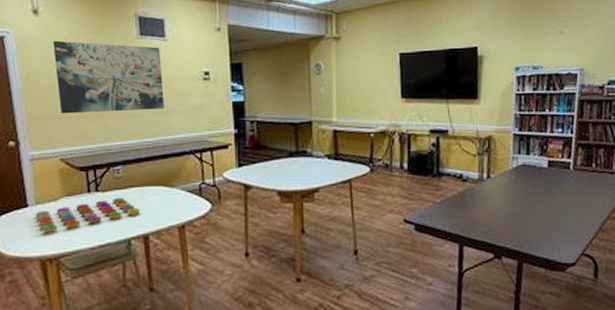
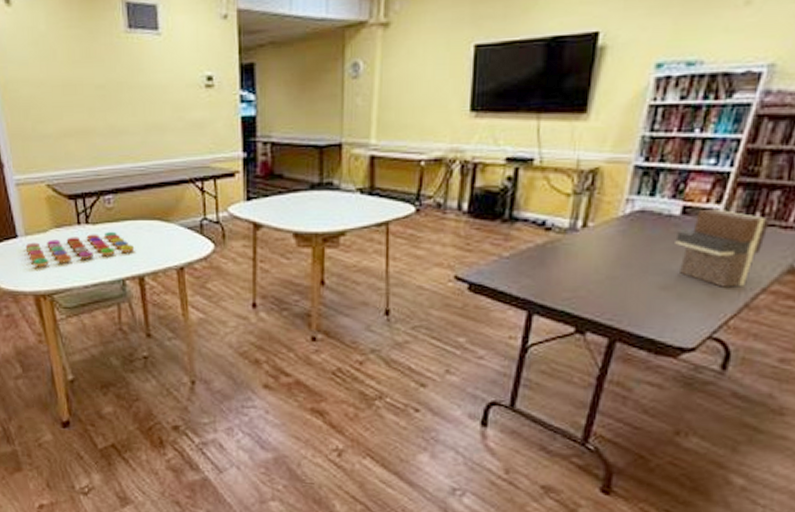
wall art: present [52,40,164,114] -> none [29,38,159,131]
book: none [548,161,602,217] -> present [675,208,770,287]

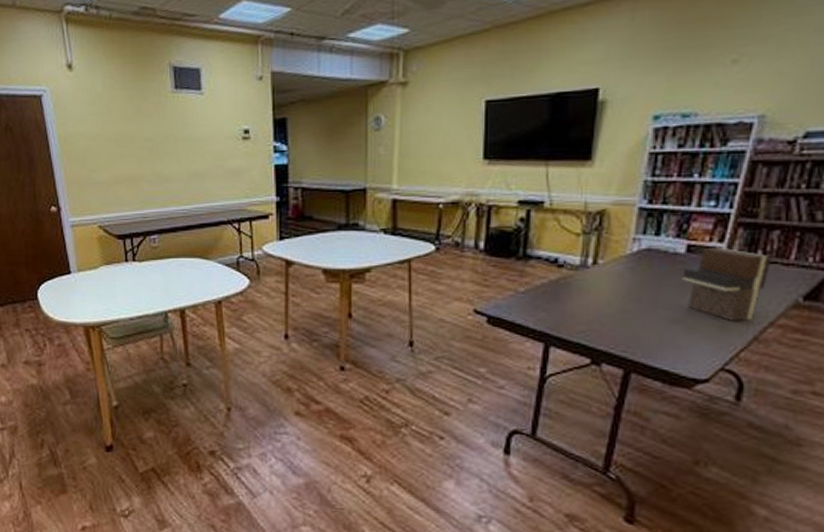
board game: present [25,231,135,267] -> none [77,268,177,301]

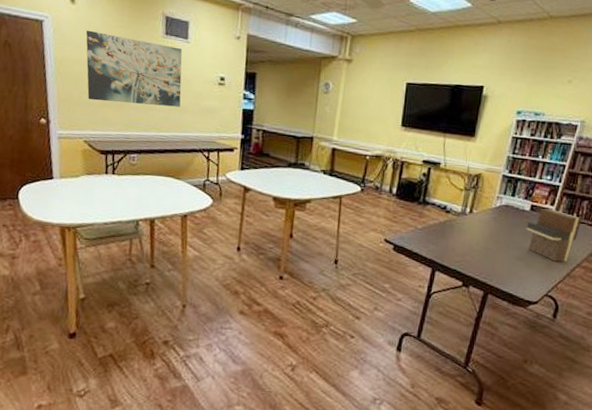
wall art: none [87,98,200,178] -> present [85,30,182,107]

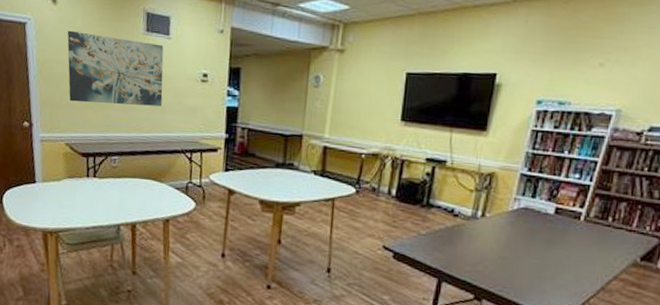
book: present [526,208,582,262] -> none [550,211,619,274]

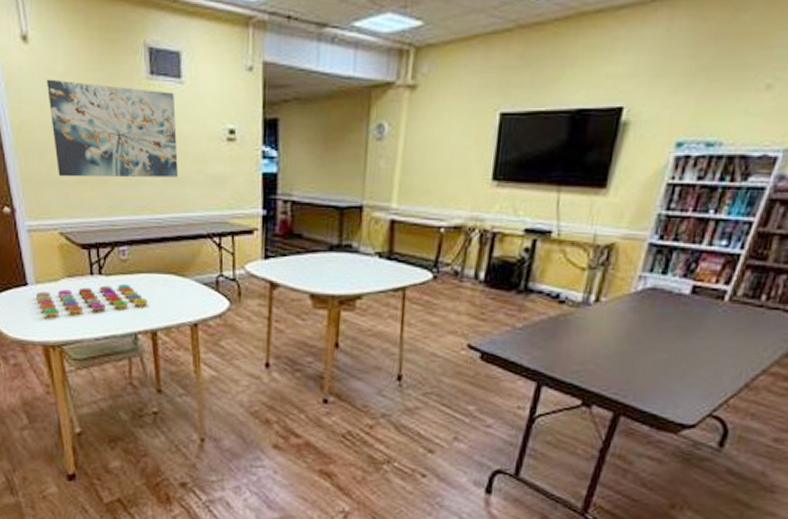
board game: none [41,185,131,209] -> present [35,283,149,317]

